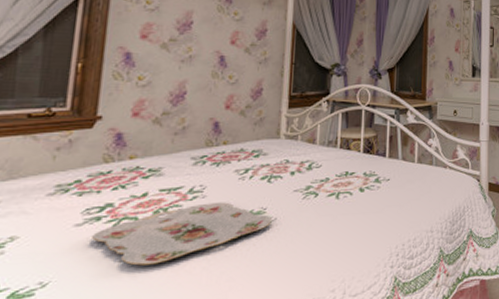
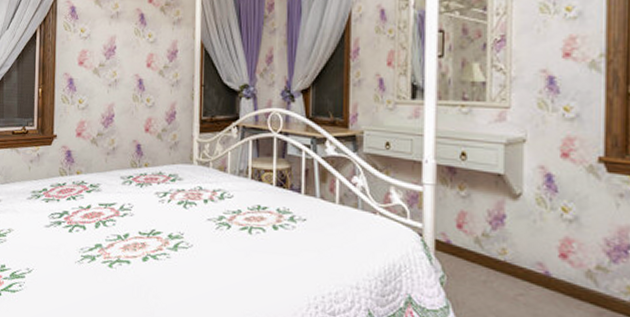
serving tray: present [92,202,272,266] -> none [56,221,189,270]

